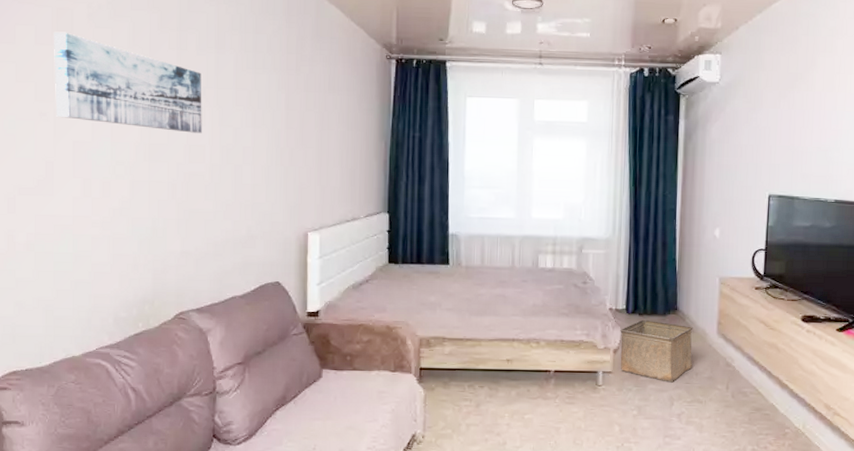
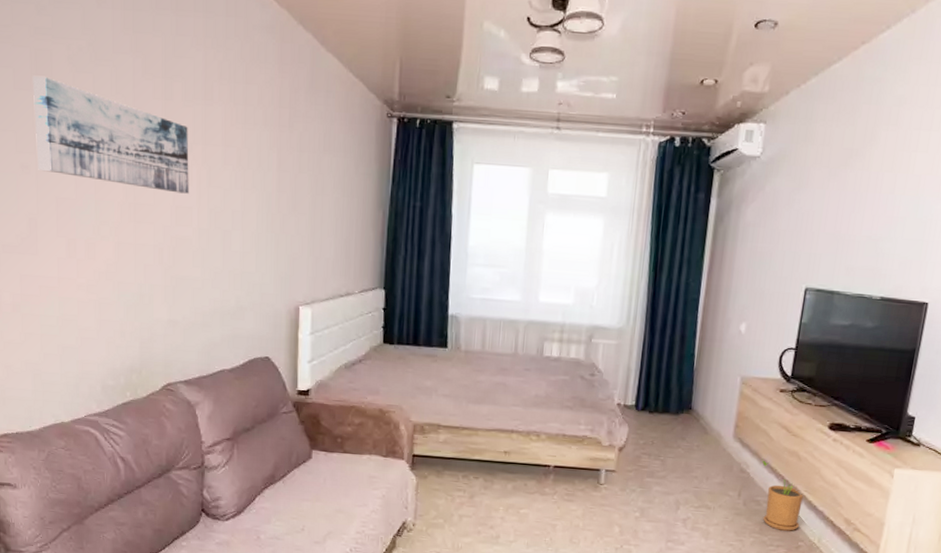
storage bin: present [620,320,693,383] -> none [625,418,707,486]
house plant: none [744,352,785,419] -> present [761,458,804,531]

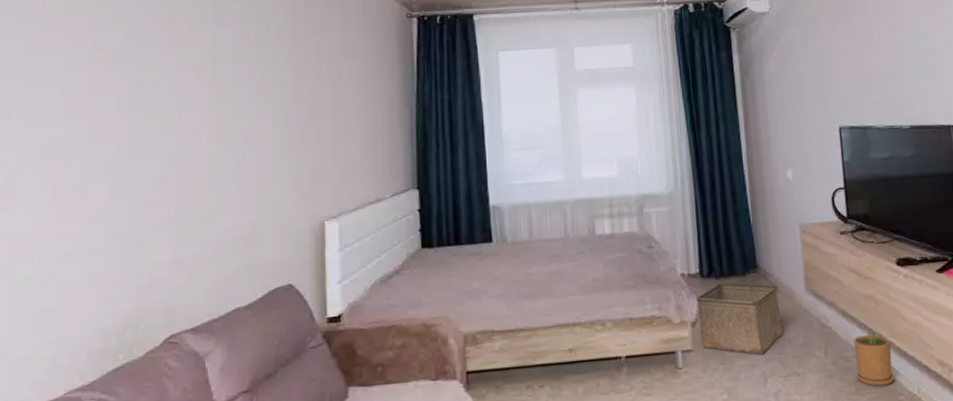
wall art: present [33,75,189,194] -> none [21,18,197,120]
storage bin: none [625,418,707,486] -> present [696,283,784,355]

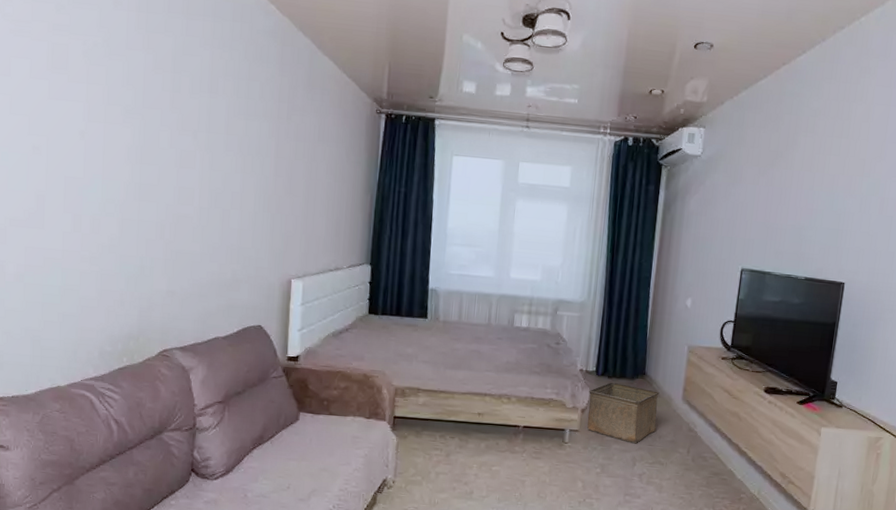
house plant: present [839,309,895,387] -> none [707,419,744,485]

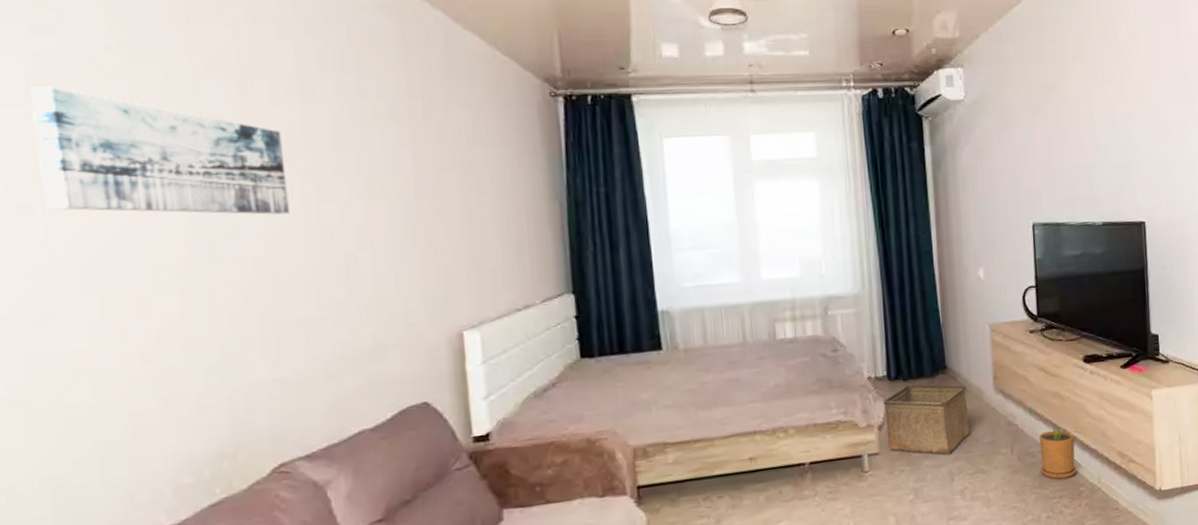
wall art: none [48,66,193,176] -> present [30,86,290,215]
house plant: none [707,419,744,485] -> present [1026,406,1078,480]

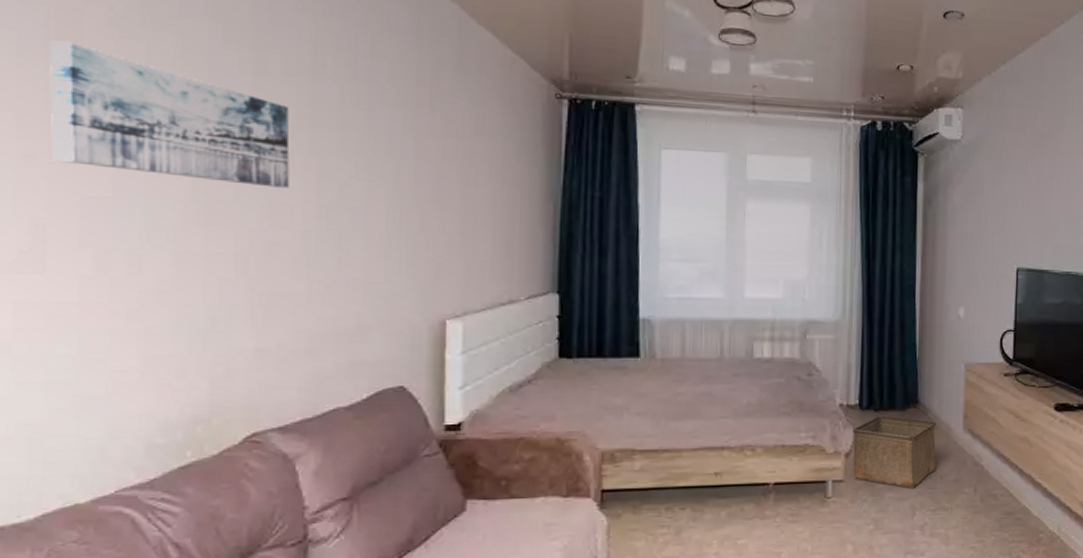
house plant: present [1026,406,1078,480] -> none [994,448,1039,524]

